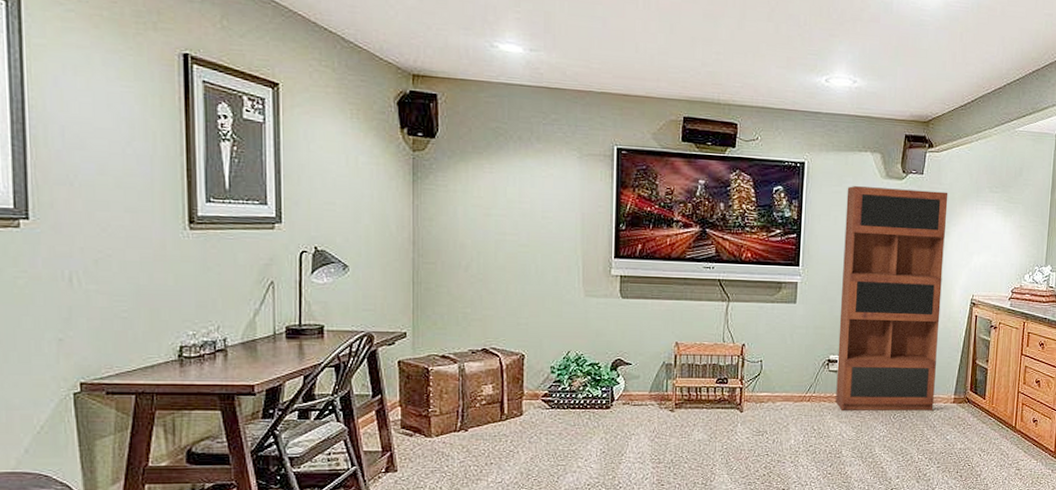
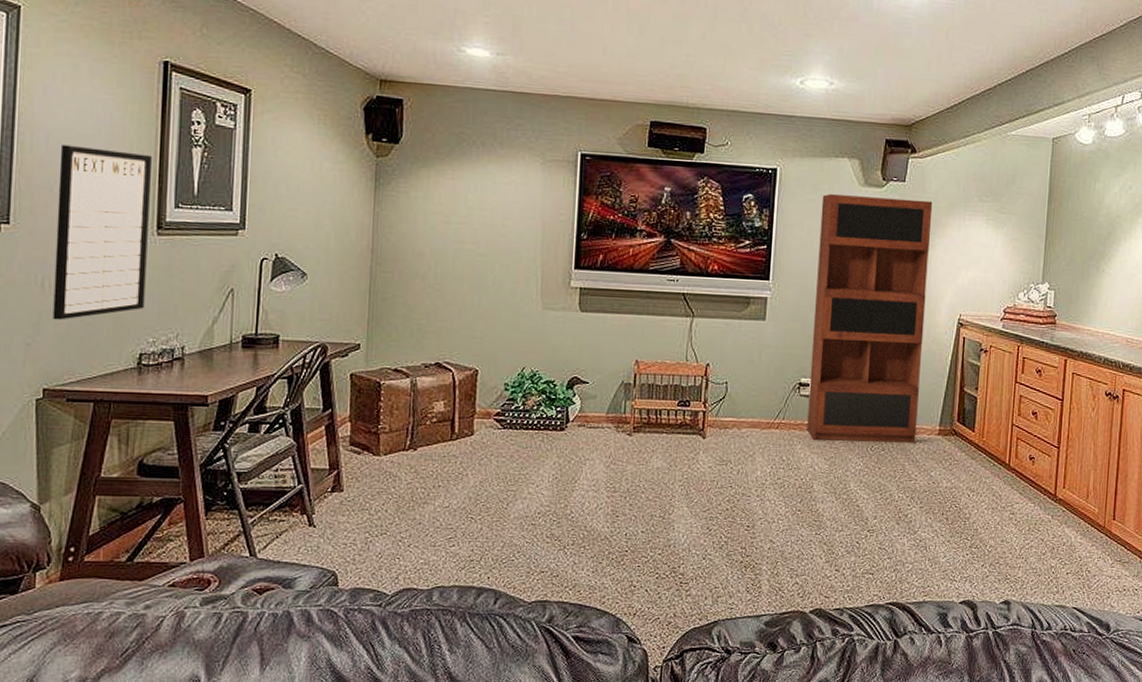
writing board: none [78,138,181,315] -> present [52,144,153,320]

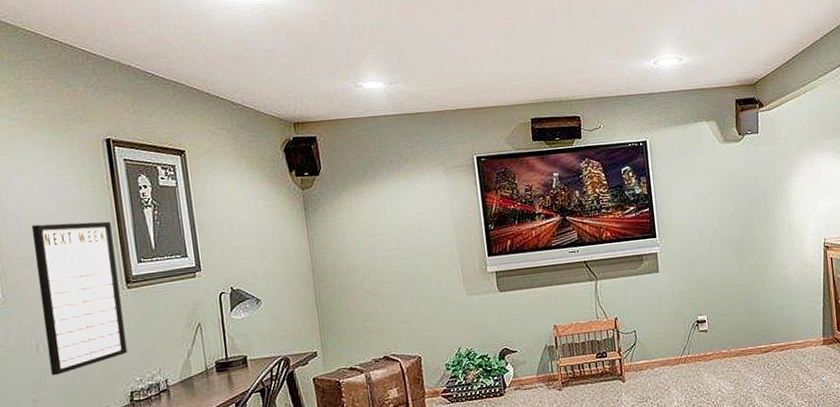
bookcase: present [807,194,933,443] -> none [689,146,805,368]

